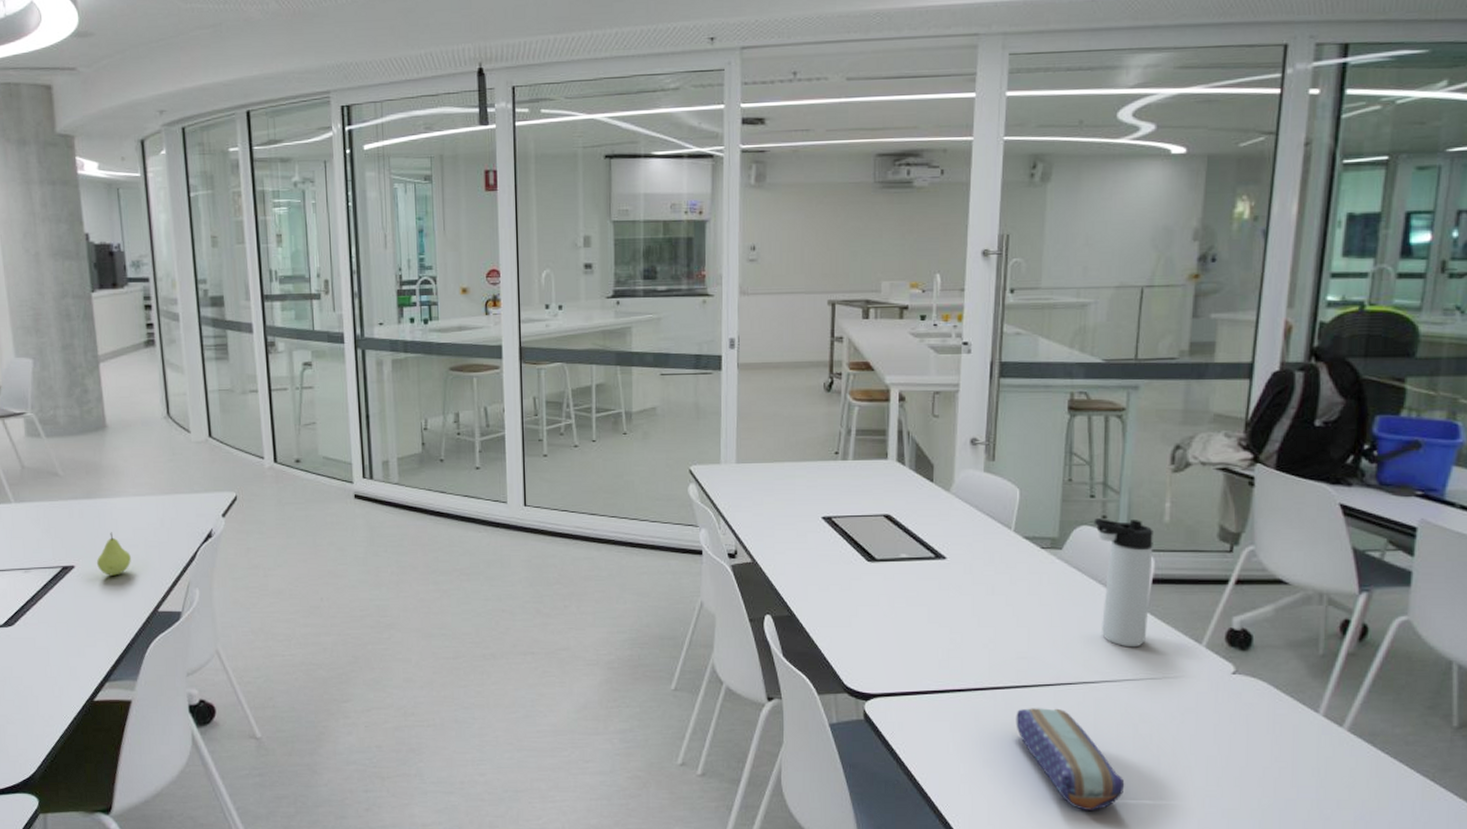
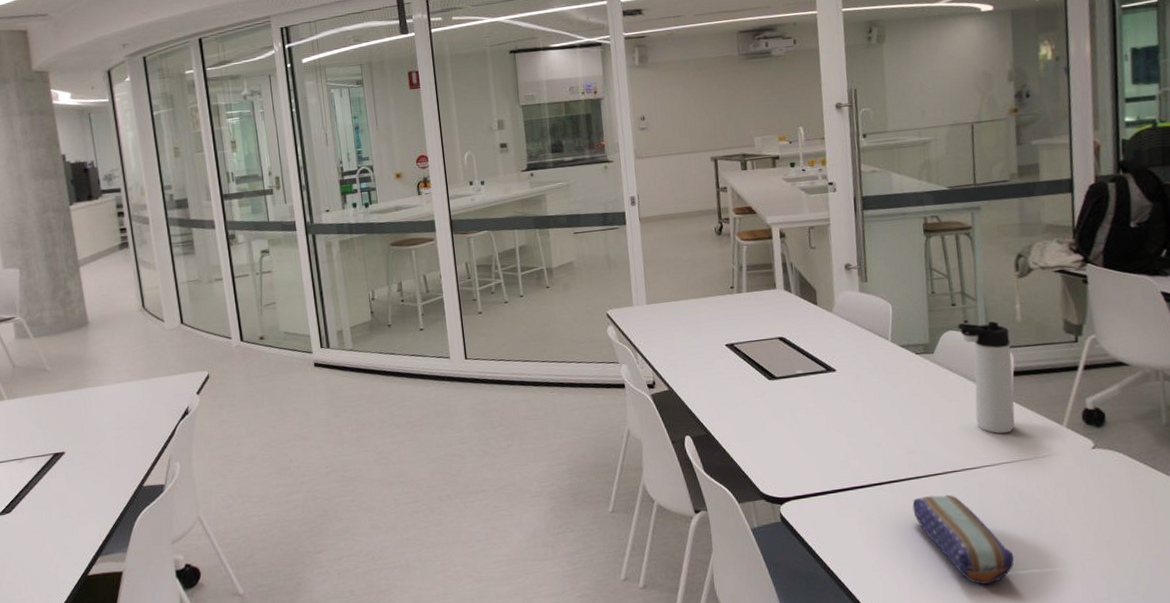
fruit: present [96,532,131,576] -> none [84,418,116,458]

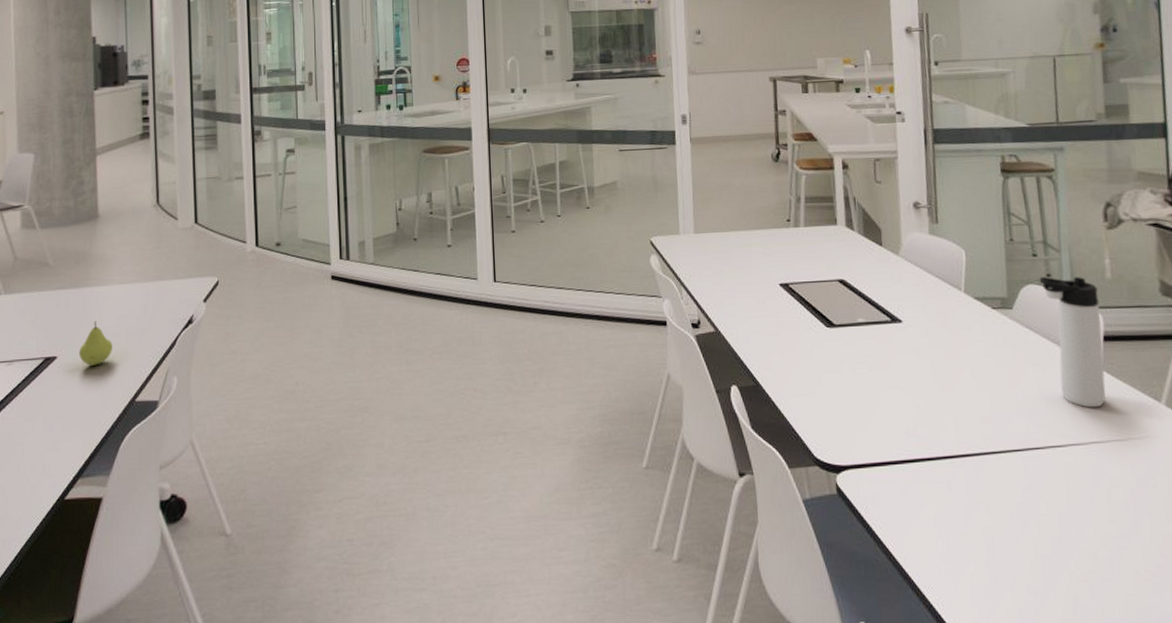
fruit: none [84,418,116,458] -> present [78,321,112,366]
pencil case: present [912,494,1014,584] -> none [988,475,1107,587]

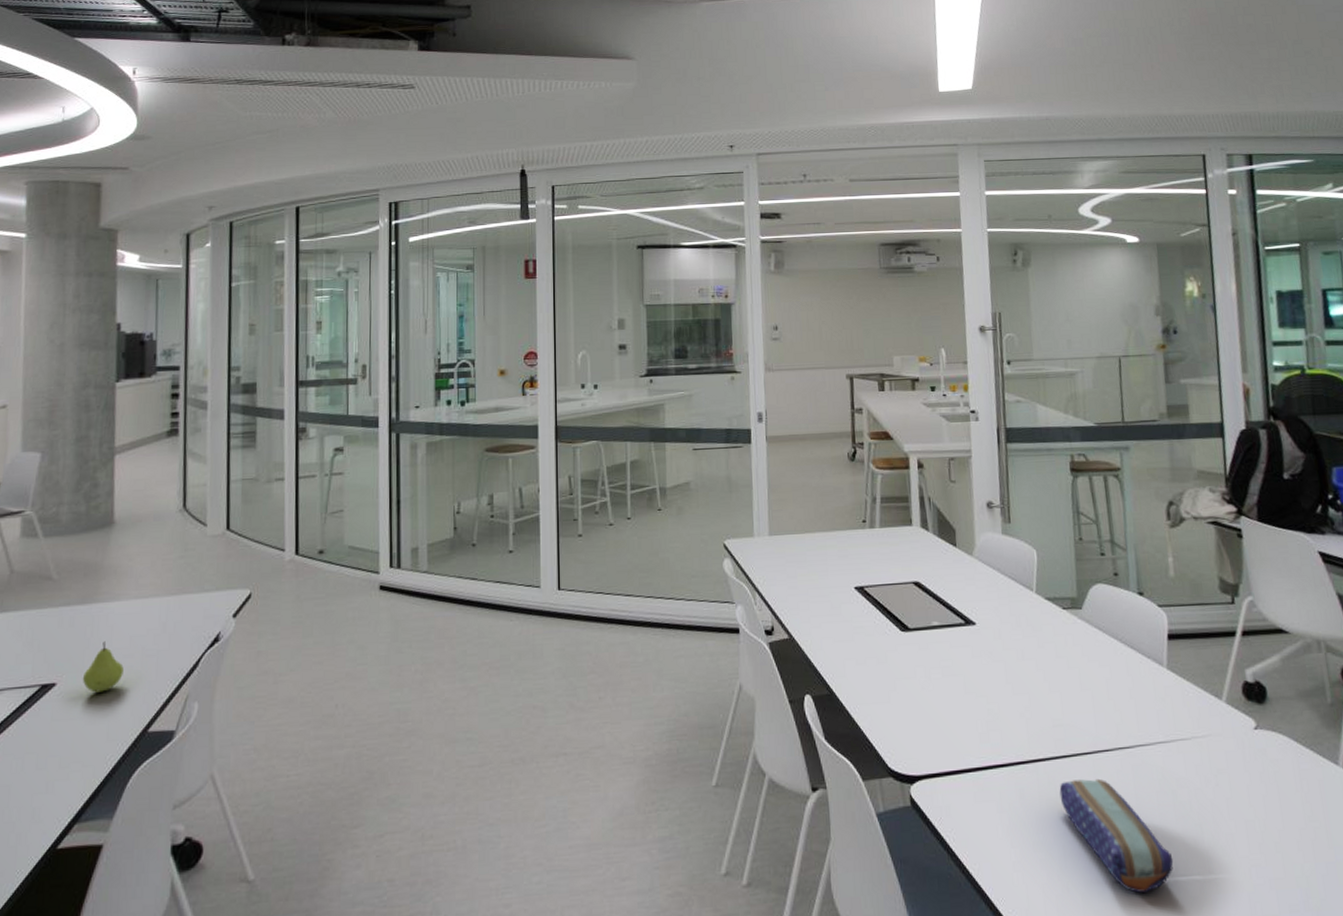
pencil case: none [988,475,1107,587] -> present [1059,778,1174,893]
thermos bottle: present [1039,277,1106,408] -> none [1107,575,1171,708]

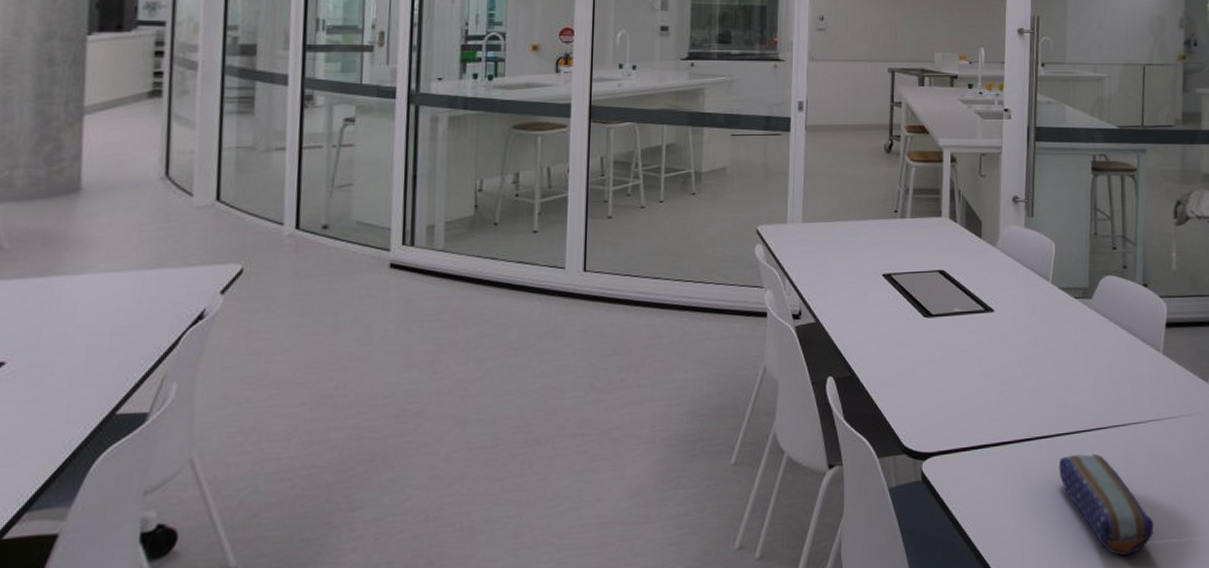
fruit: present [82,641,124,693] -> none [37,317,89,372]

